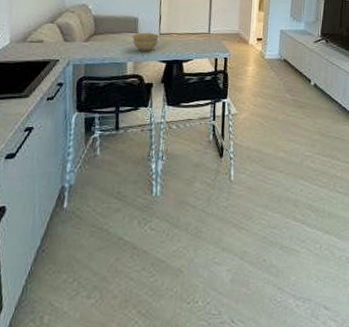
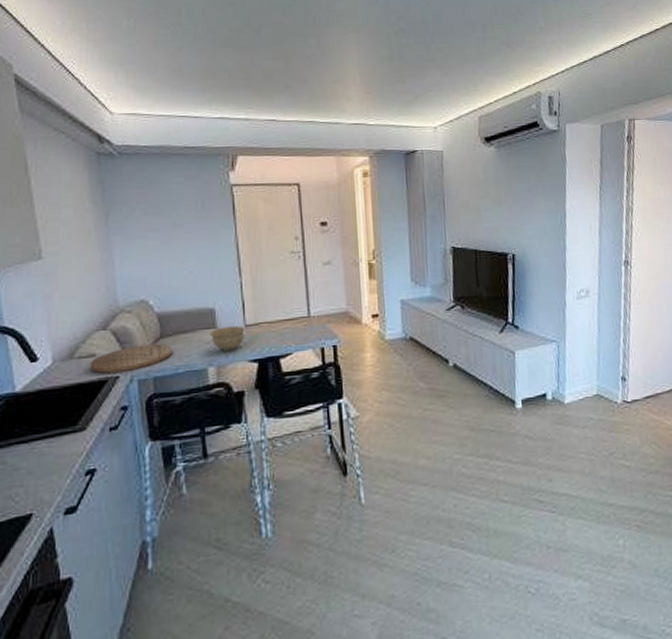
cutting board: none [37,38,102,58] -> present [89,343,173,375]

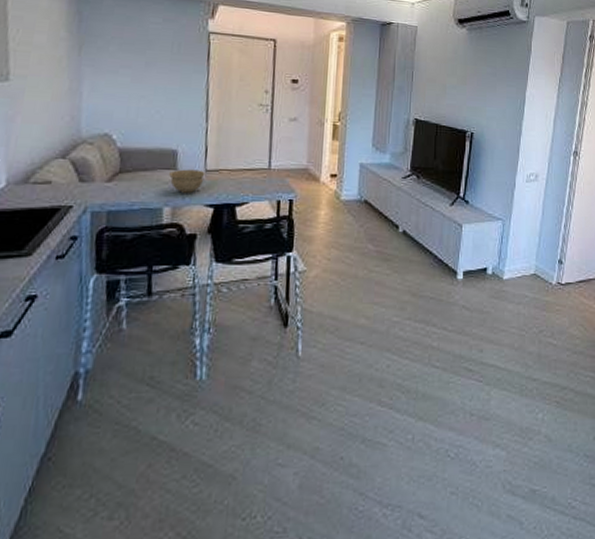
cutting board: present [89,343,173,375] -> none [43,177,130,203]

